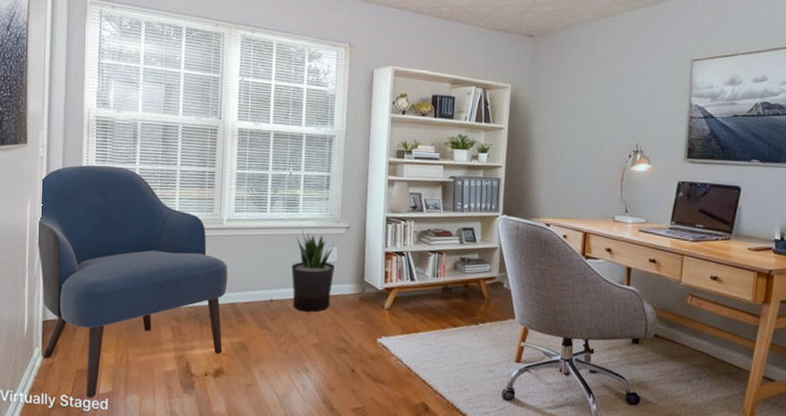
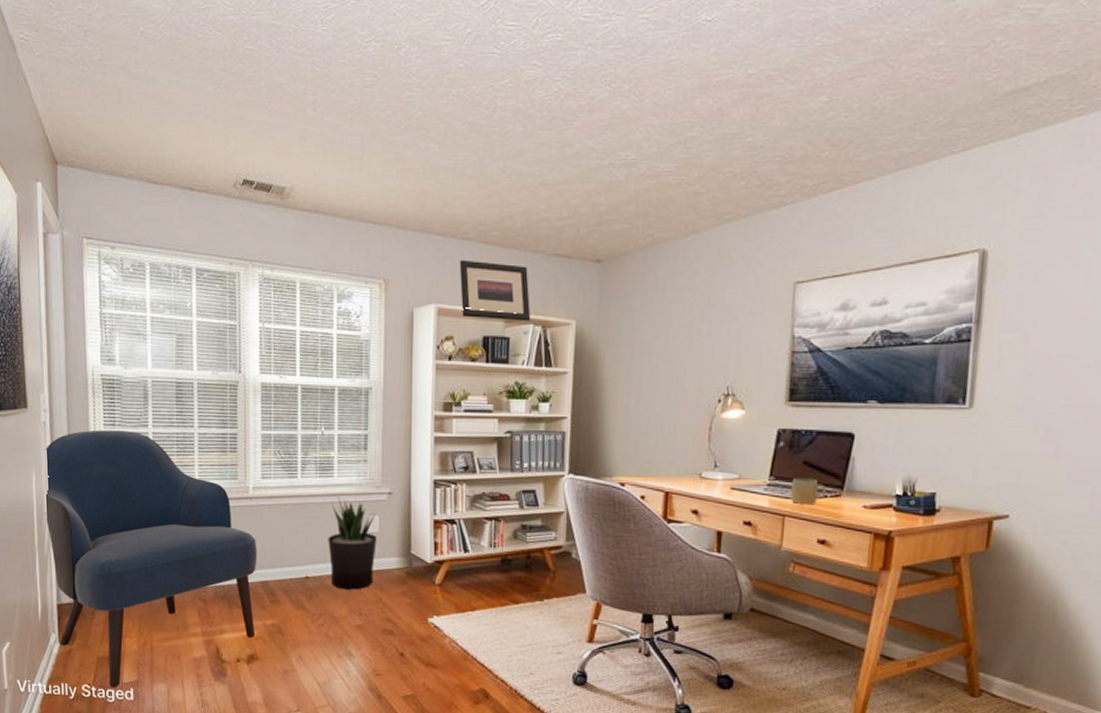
vase: present [388,180,412,214] -> none [435,438,463,476]
picture frame: none [414,30,474,84] -> present [459,259,531,321]
mug: none [689,222,718,246] -> present [791,477,826,504]

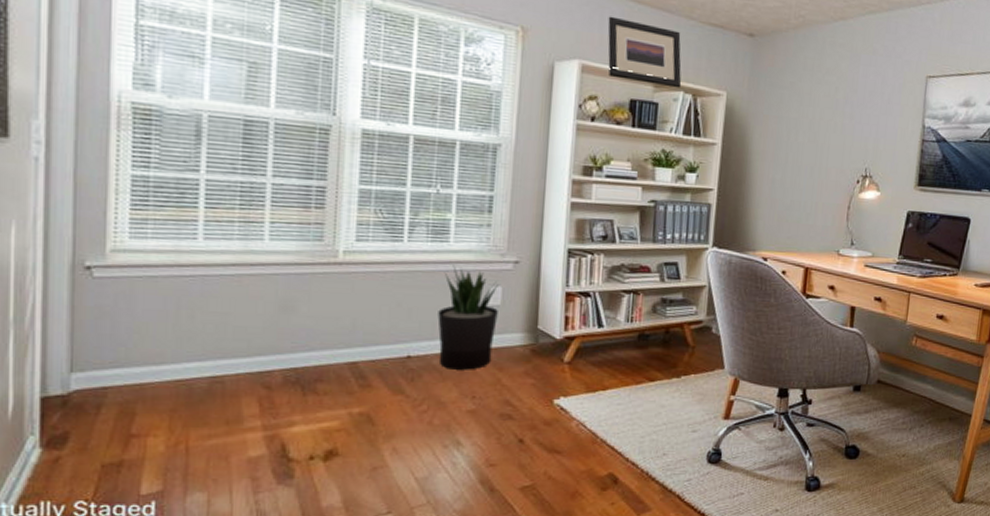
armchair: present [44,430,258,688] -> none [28,171,346,502]
mug: present [791,477,826,504] -> none [916,256,946,282]

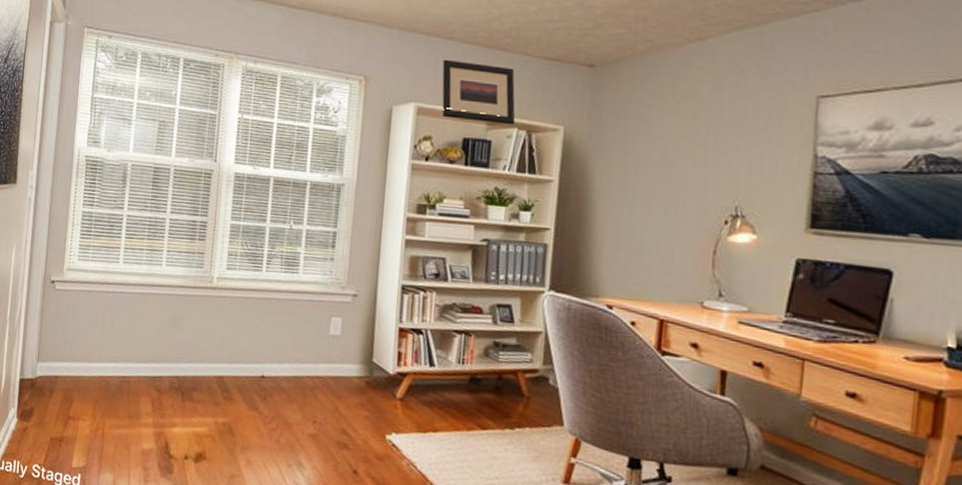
planter: present [437,265,498,370] -> none [287,294,339,395]

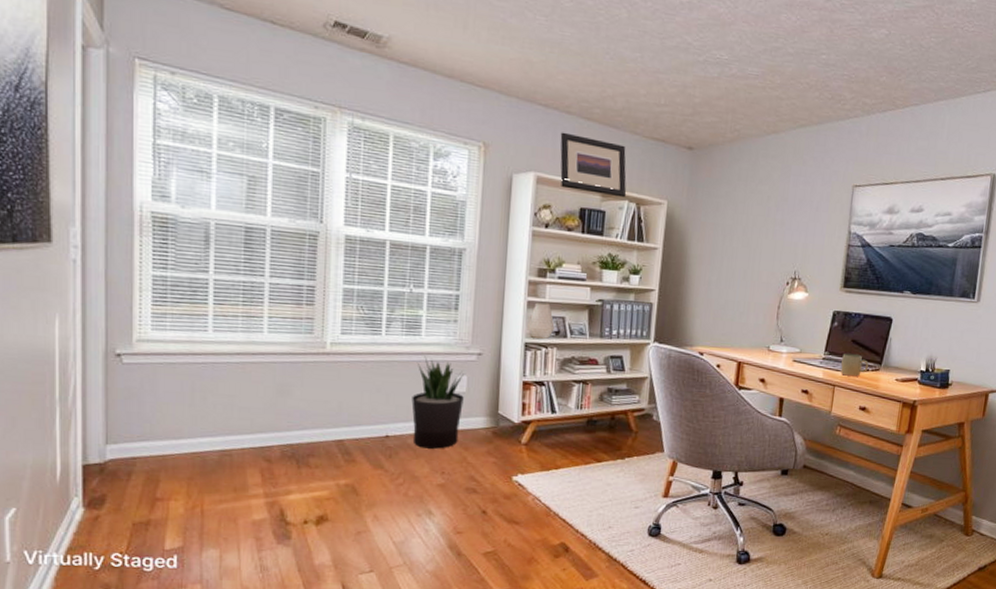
planter: none [287,294,339,395] -> present [411,356,464,449]
vase: none [404,241,434,283] -> present [527,302,555,340]
mug: none [812,316,857,350] -> present [840,353,869,377]

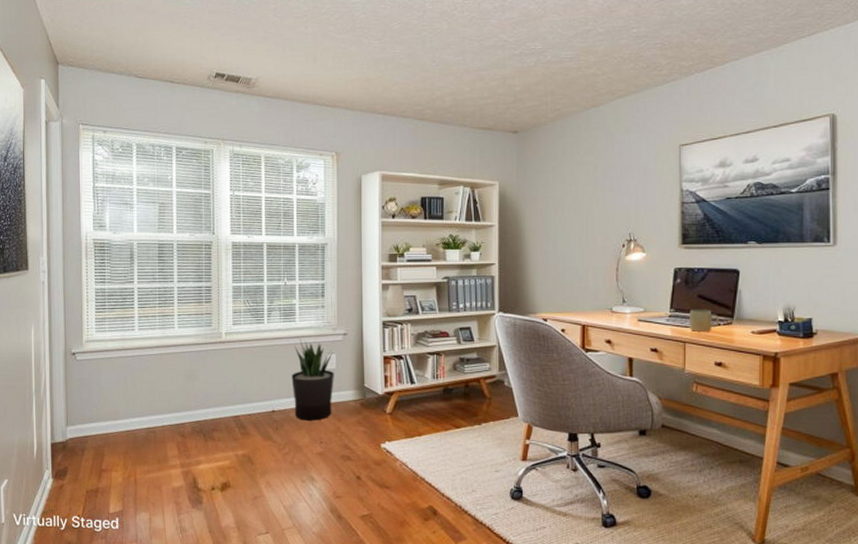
picture frame: present [560,132,627,198] -> none [399,134,461,184]

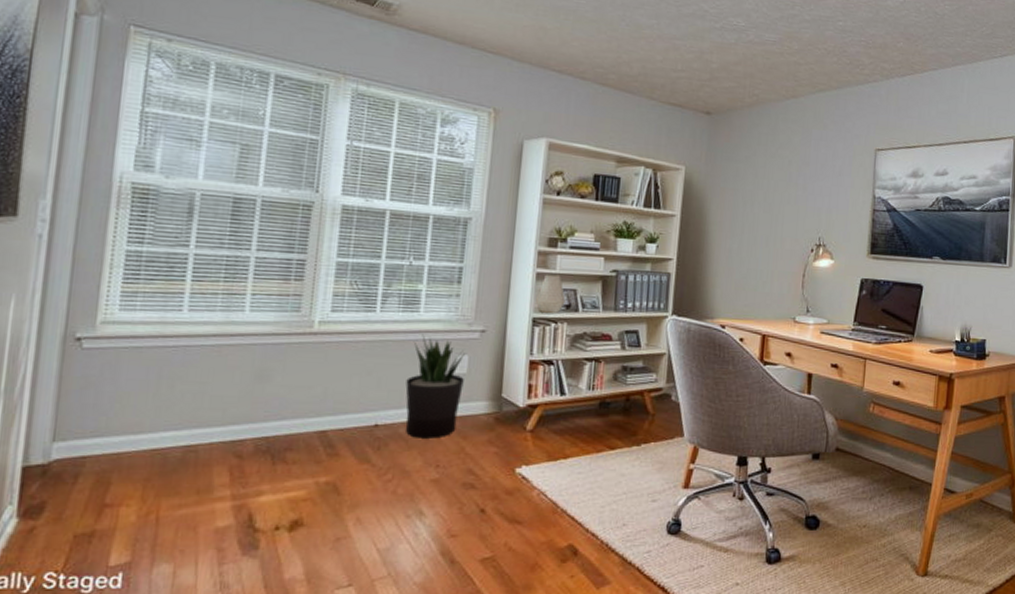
mug: present [690,309,719,332] -> none [871,323,901,349]

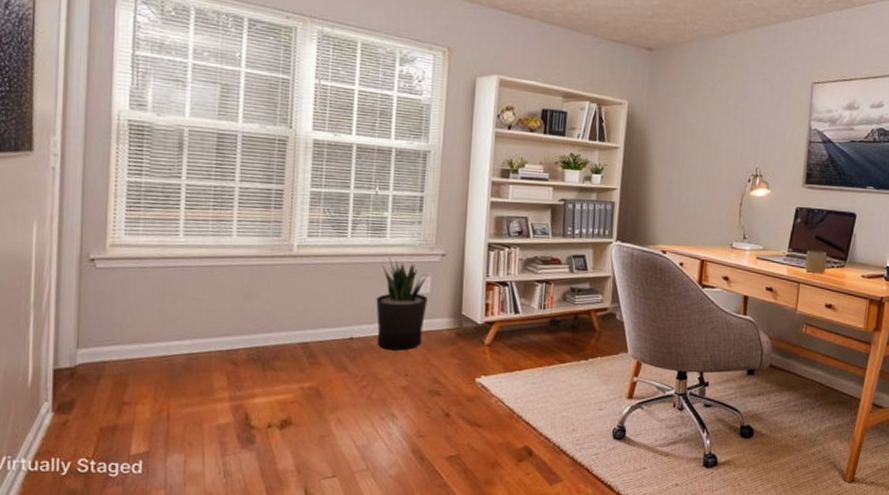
vase: present [535,274,566,314] -> none [490,203,518,240]
mug: none [871,323,901,349] -> present [805,249,833,273]

